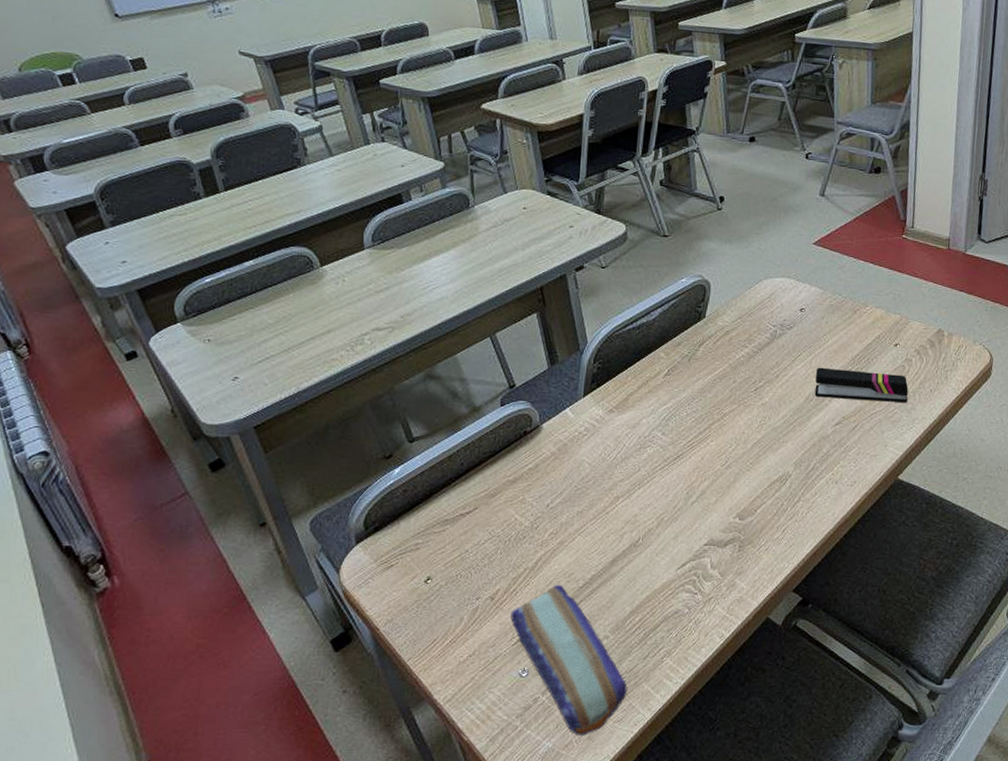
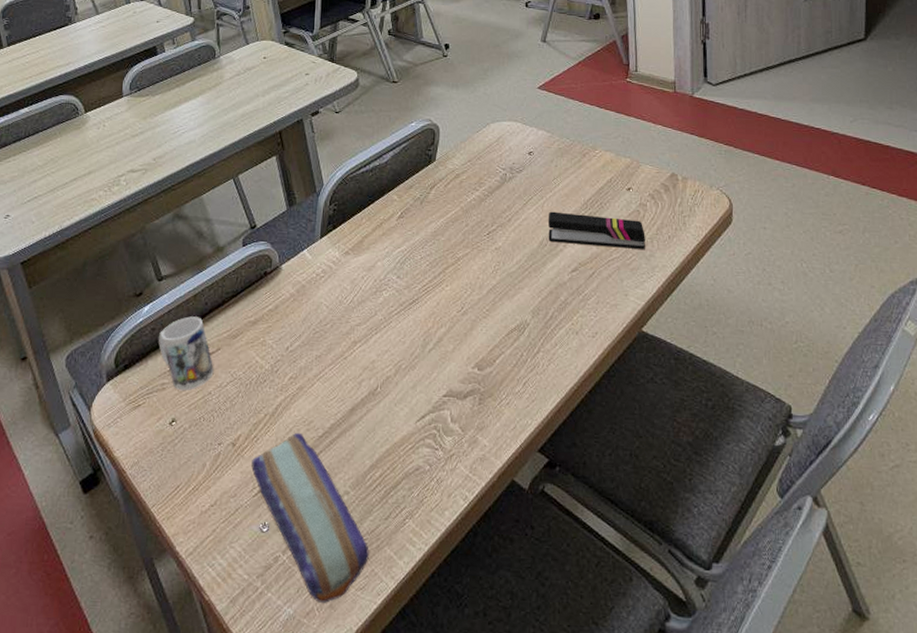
mug: none [410,477,471,550] -> present [158,316,214,391]

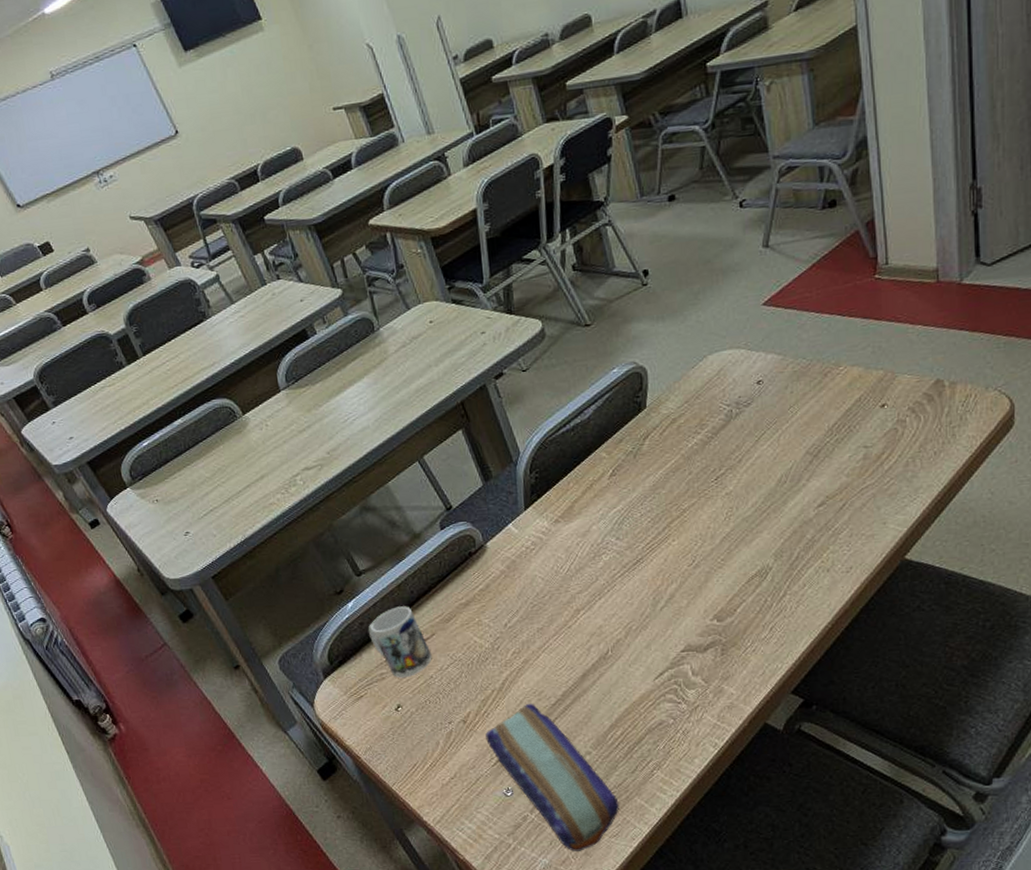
stapler: present [547,211,645,249] -> none [785,439,906,478]

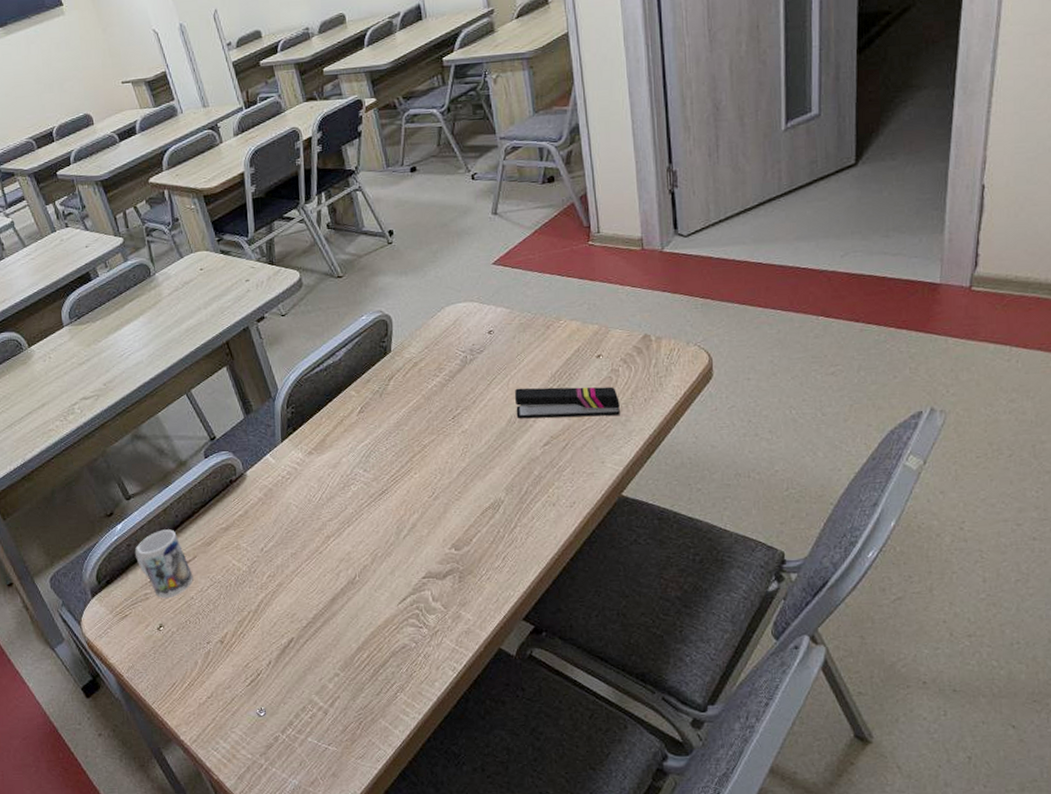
pencil case: present [485,703,619,851] -> none [241,625,365,773]
stapler: none [785,439,906,478] -> present [514,386,620,419]

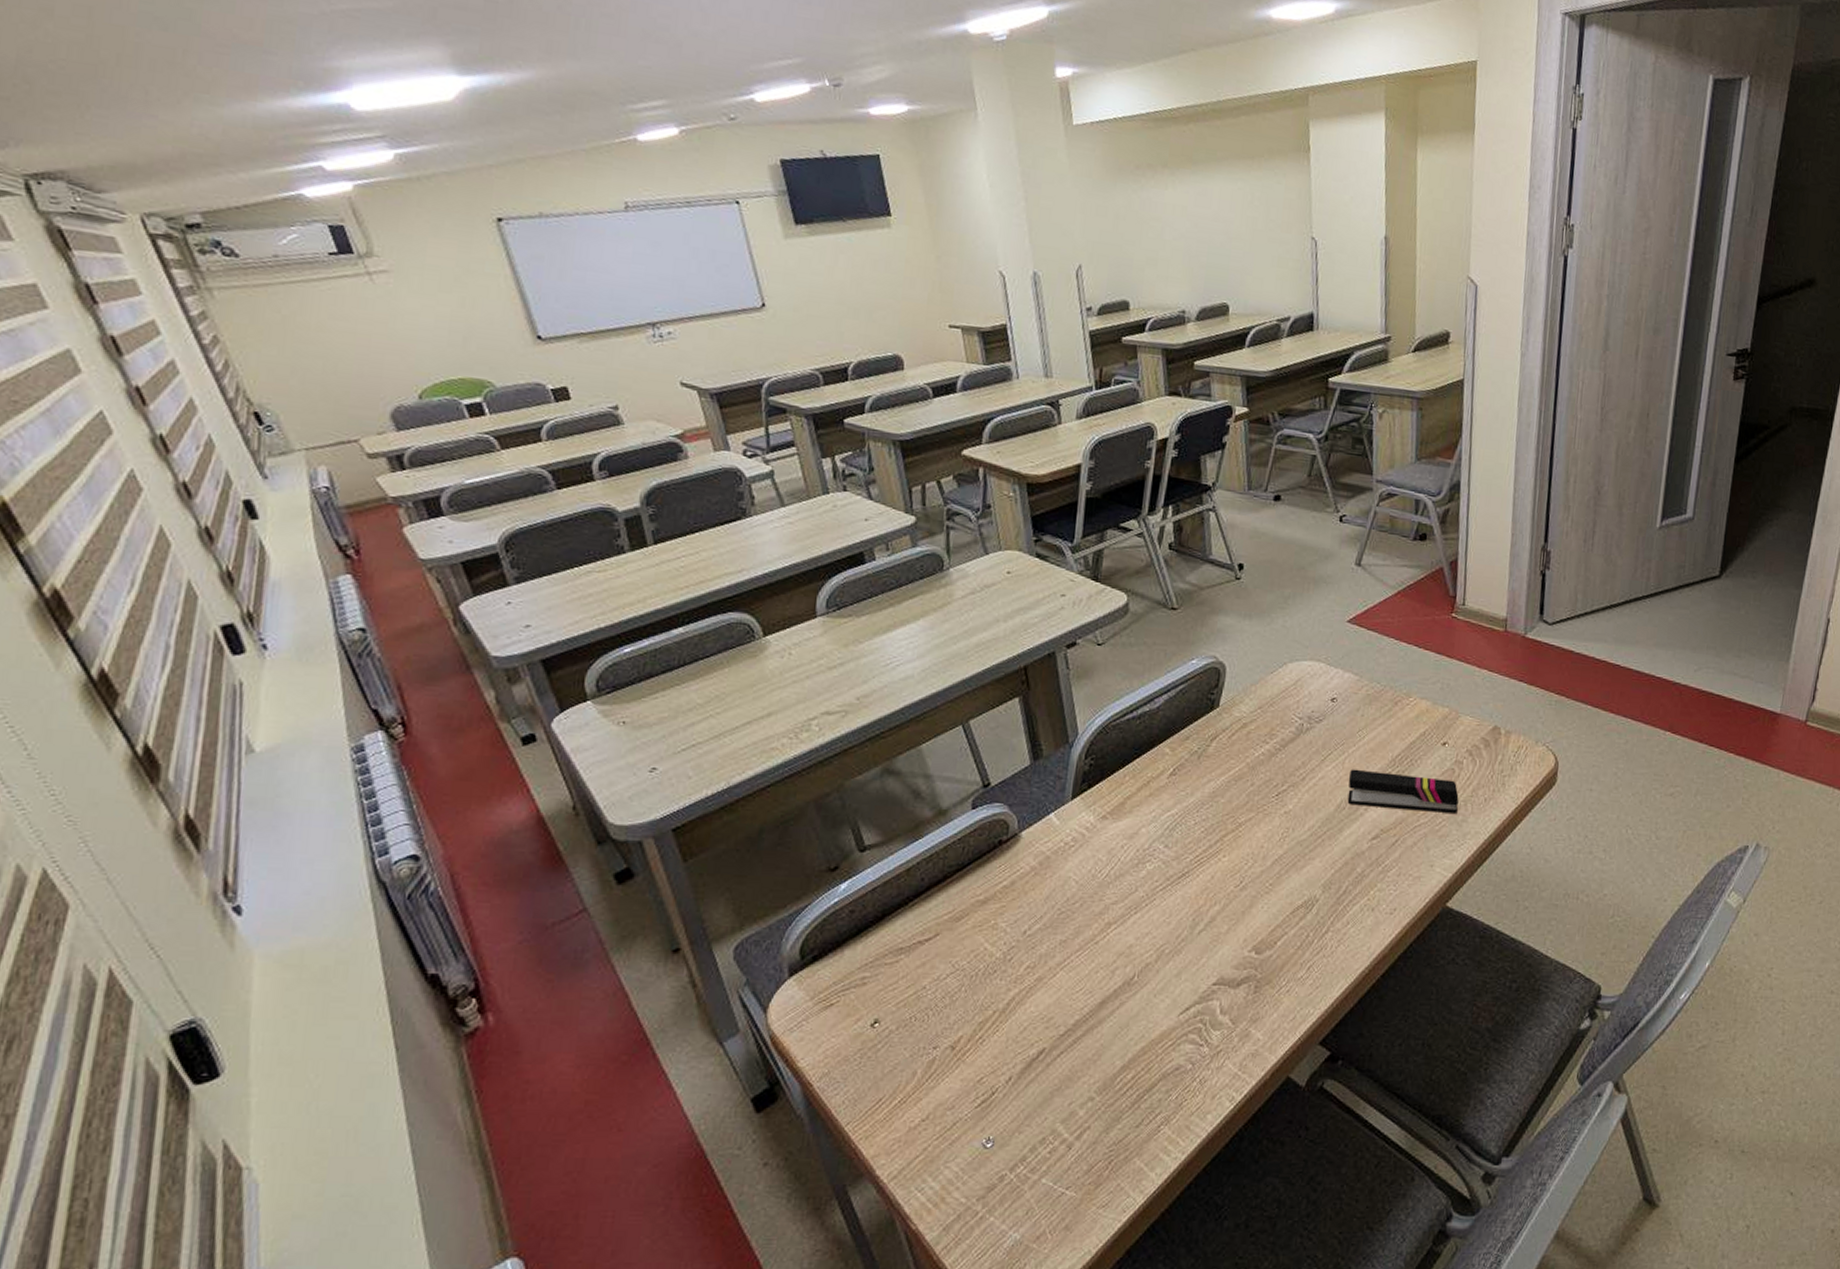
mug: present [134,529,193,599] -> none [858,895,931,986]

